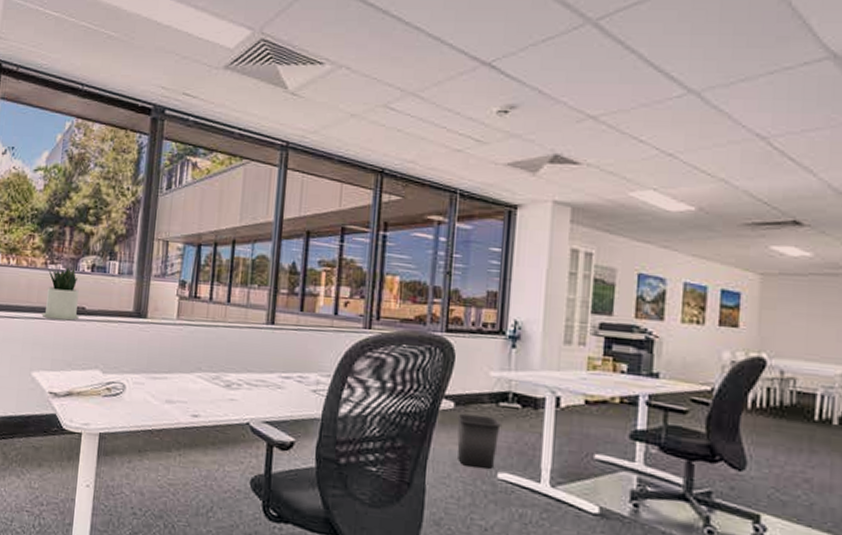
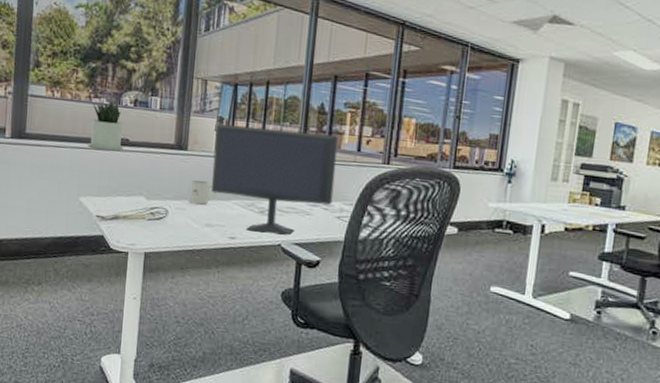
mug: none [147,350,178,378] -> present [188,180,217,205]
computer monitor: none [172,287,313,412] -> present [211,123,339,235]
waste bin: present [456,413,501,469] -> none [458,237,496,284]

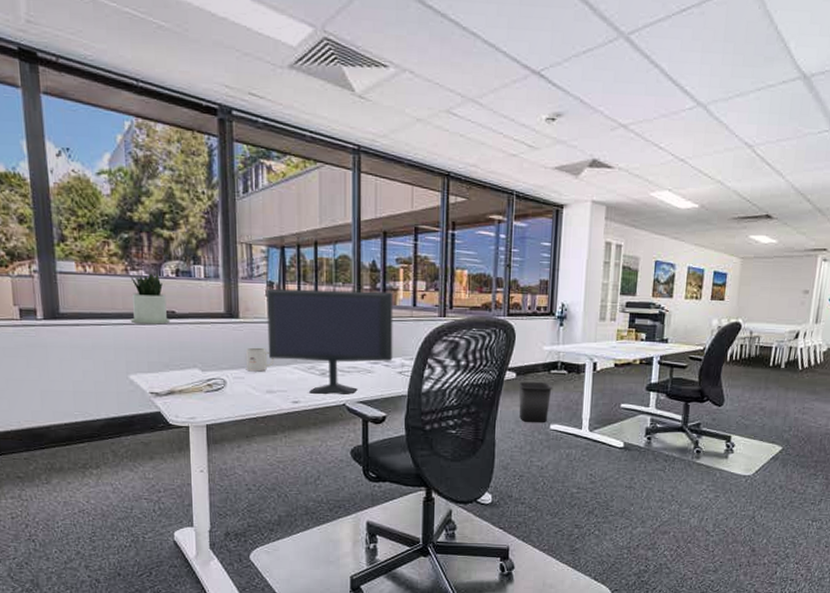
waste bin: none [458,237,496,284] -> present [517,381,552,422]

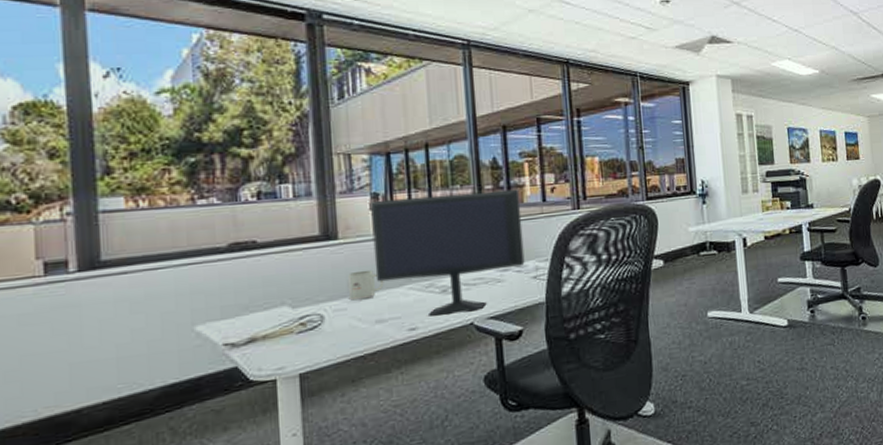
planter: present [129,272,171,325] -> none [196,199,251,262]
waste bin: present [517,381,552,422] -> none [666,266,704,313]

